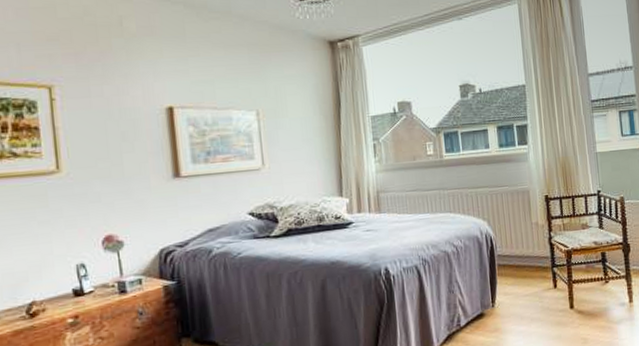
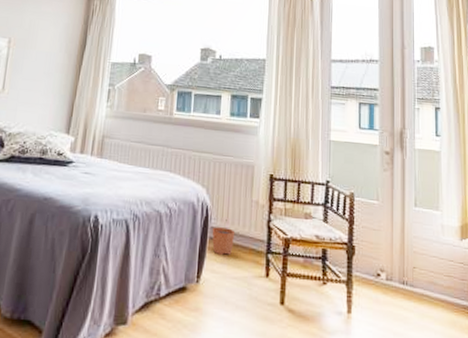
plant pot: none [499,245,521,278] -> present [212,219,236,255]

